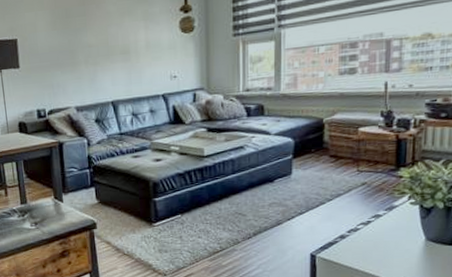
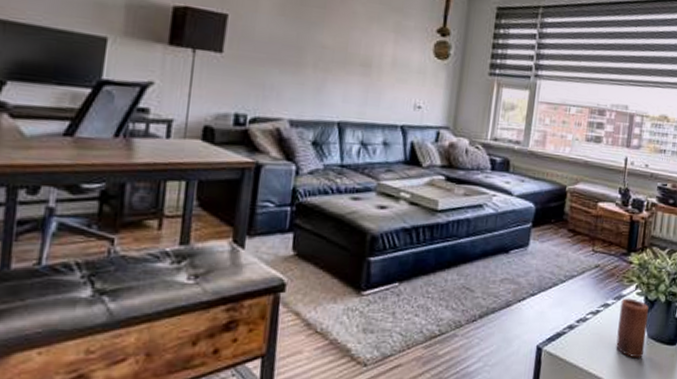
candle: none [391,208,425,259] -> present [616,298,649,359]

